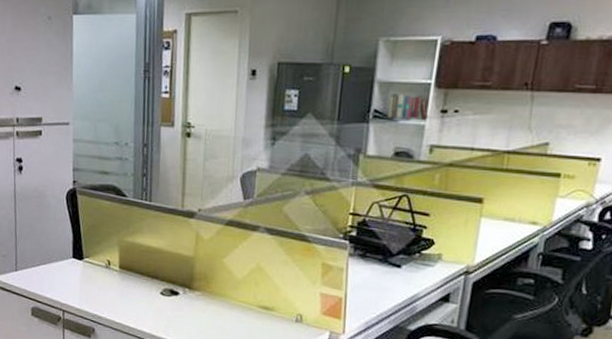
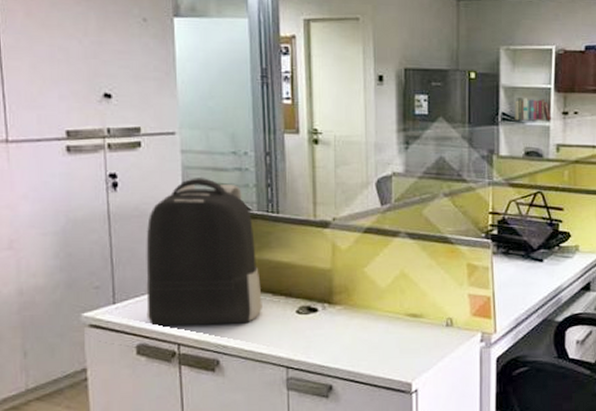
backpack: none [40,165,133,299] -> present [146,178,262,326]

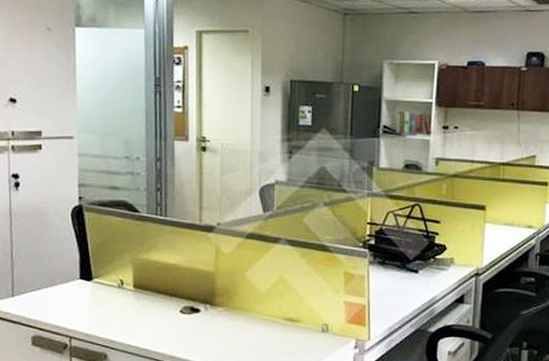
backpack: present [146,178,262,326] -> none [42,180,149,321]

